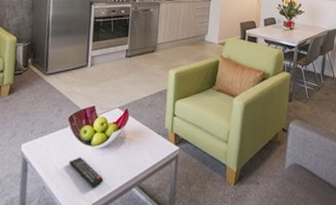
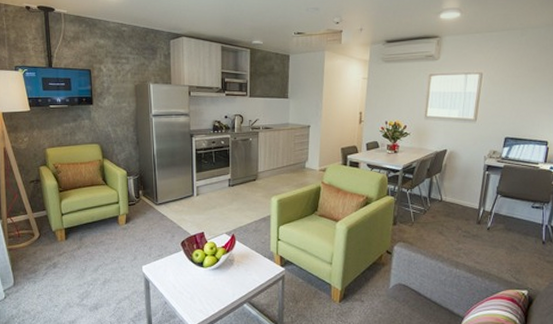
remote control: present [68,157,104,187] -> none [184,277,217,303]

